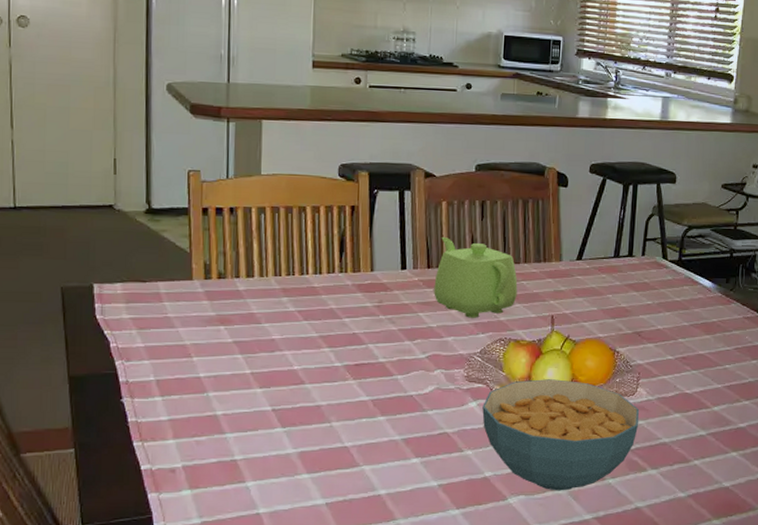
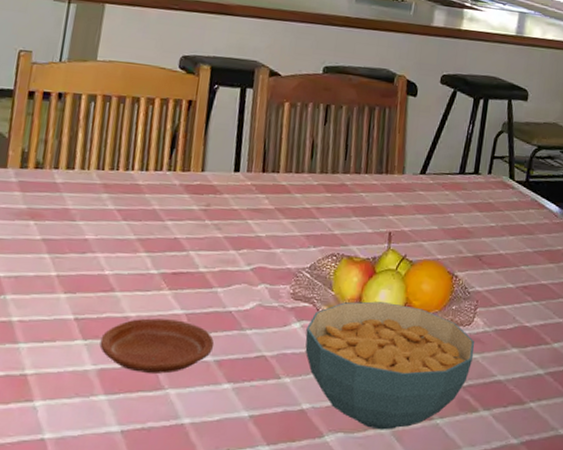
plate: none [297,405,400,453] -> present [99,318,215,374]
teapot: present [434,237,518,318] -> none [266,140,357,230]

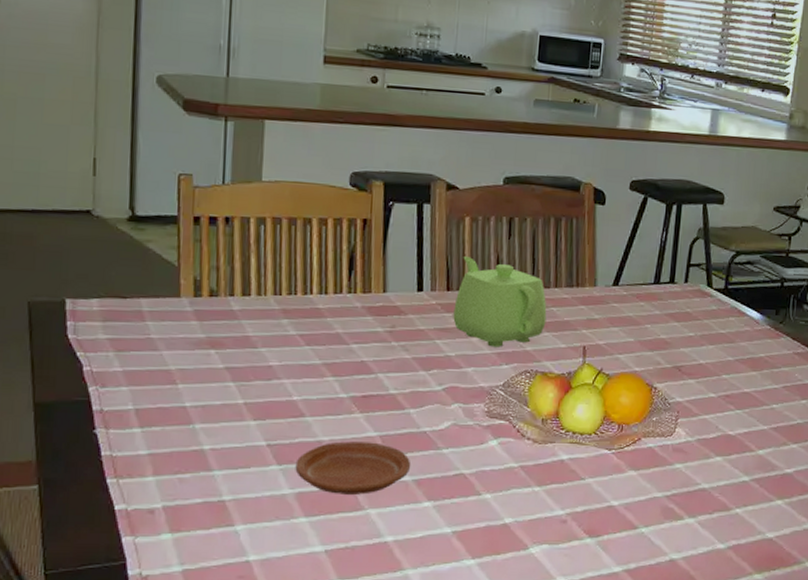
teapot: none [266,140,357,230] -> present [453,257,547,347]
cereal bowl: present [305,301,475,430] -> none [503,416,678,540]

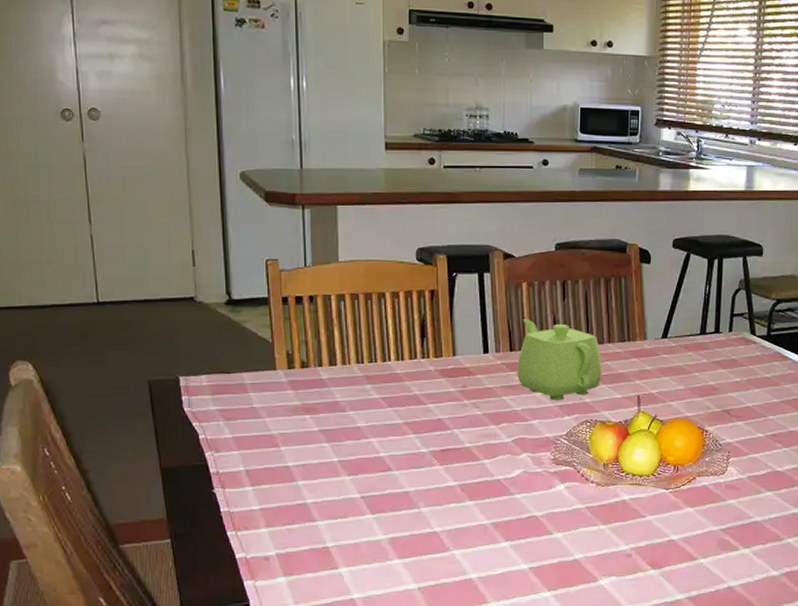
plate: present [295,441,411,495] -> none [387,491,489,538]

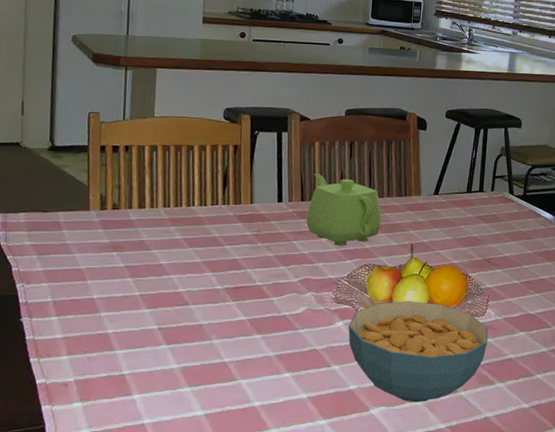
cereal bowl: none [570,460,730,572] -> present [348,301,489,403]

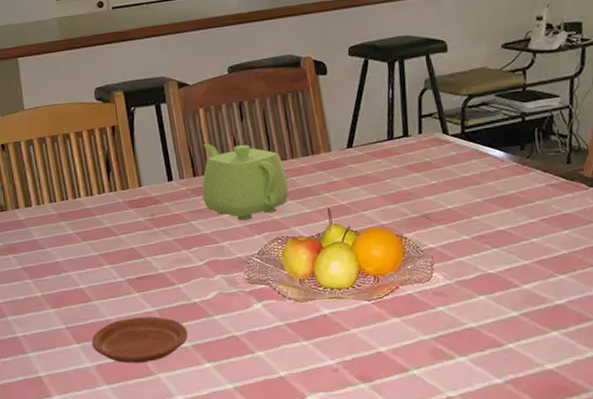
plate: none [181,325,274,368] -> present [91,316,188,364]
cereal bowl: present [348,301,489,403] -> none [268,272,439,386]

